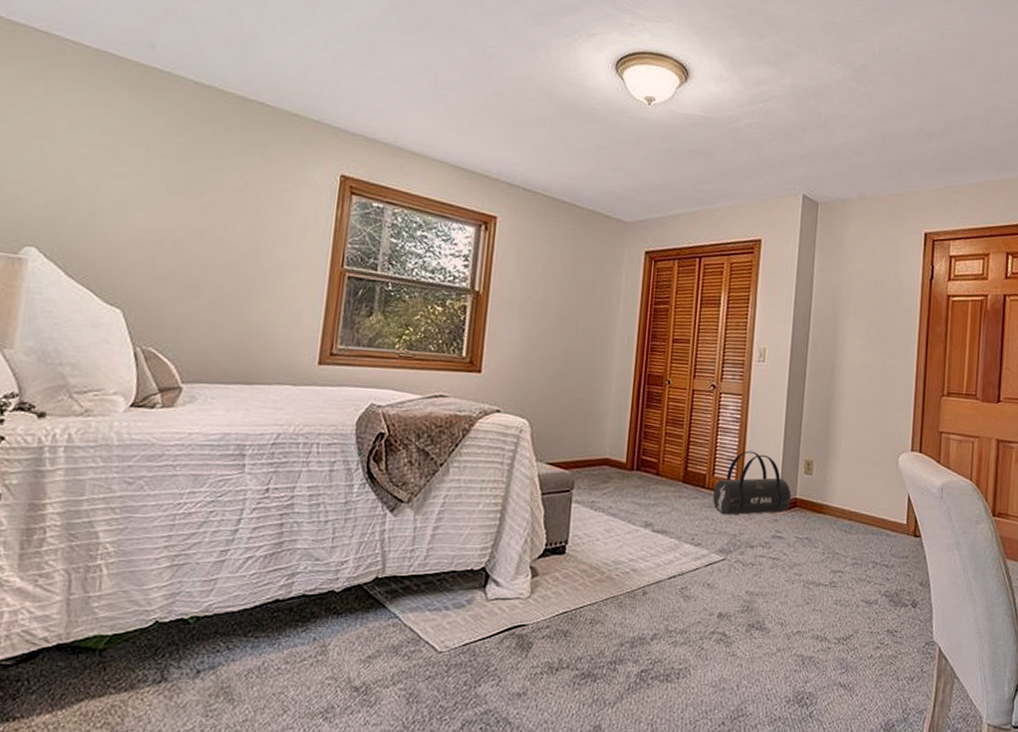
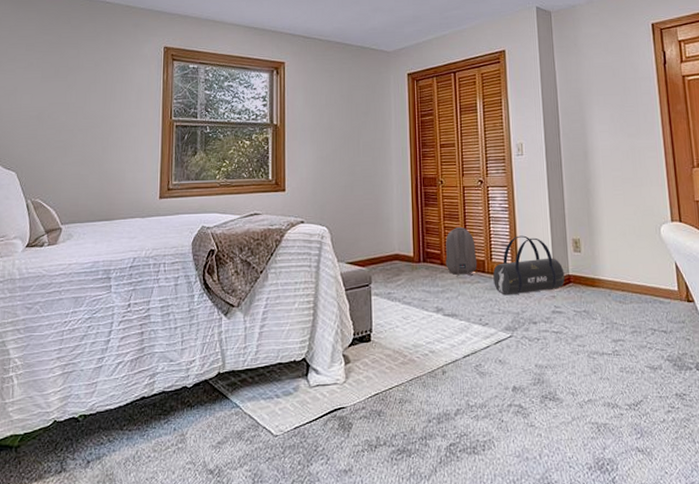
backpack: none [661,435,698,491] -> present [445,227,477,277]

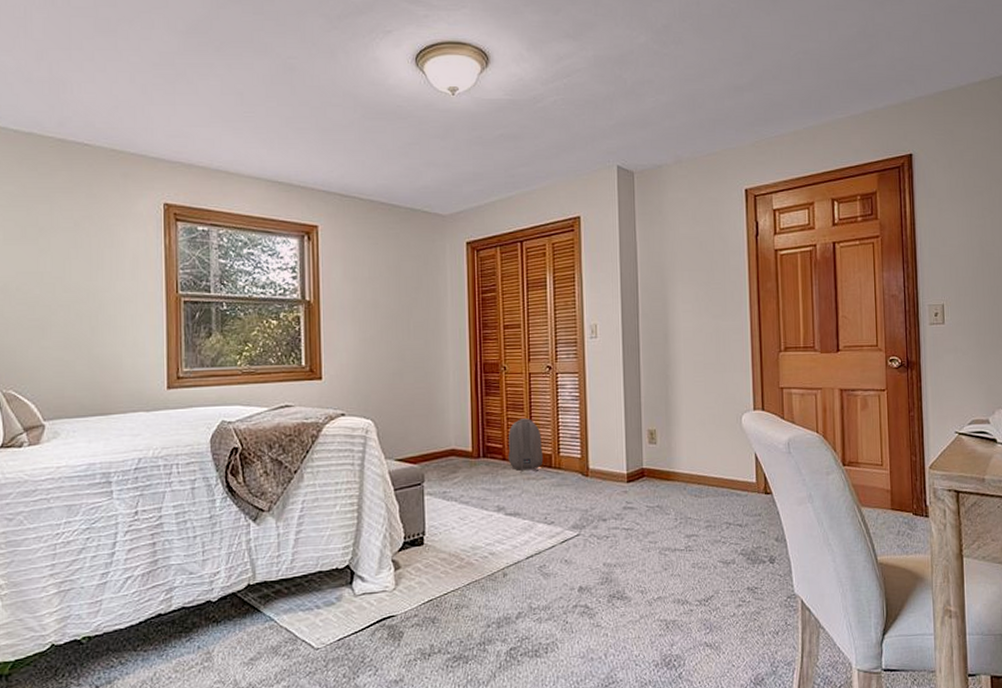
duffel bag: present [493,235,565,296] -> none [561,427,638,492]

